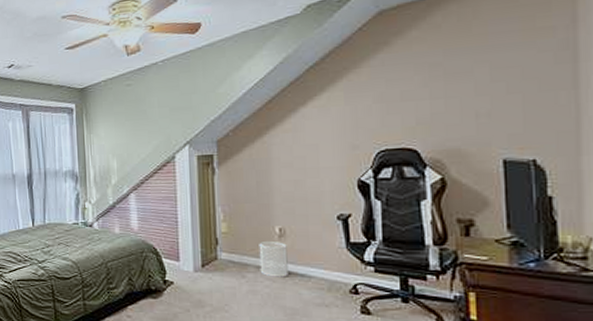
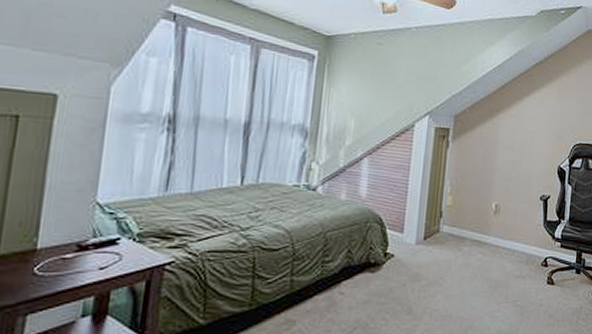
wastebasket: present [259,242,288,277] -> none [474,216,500,251]

